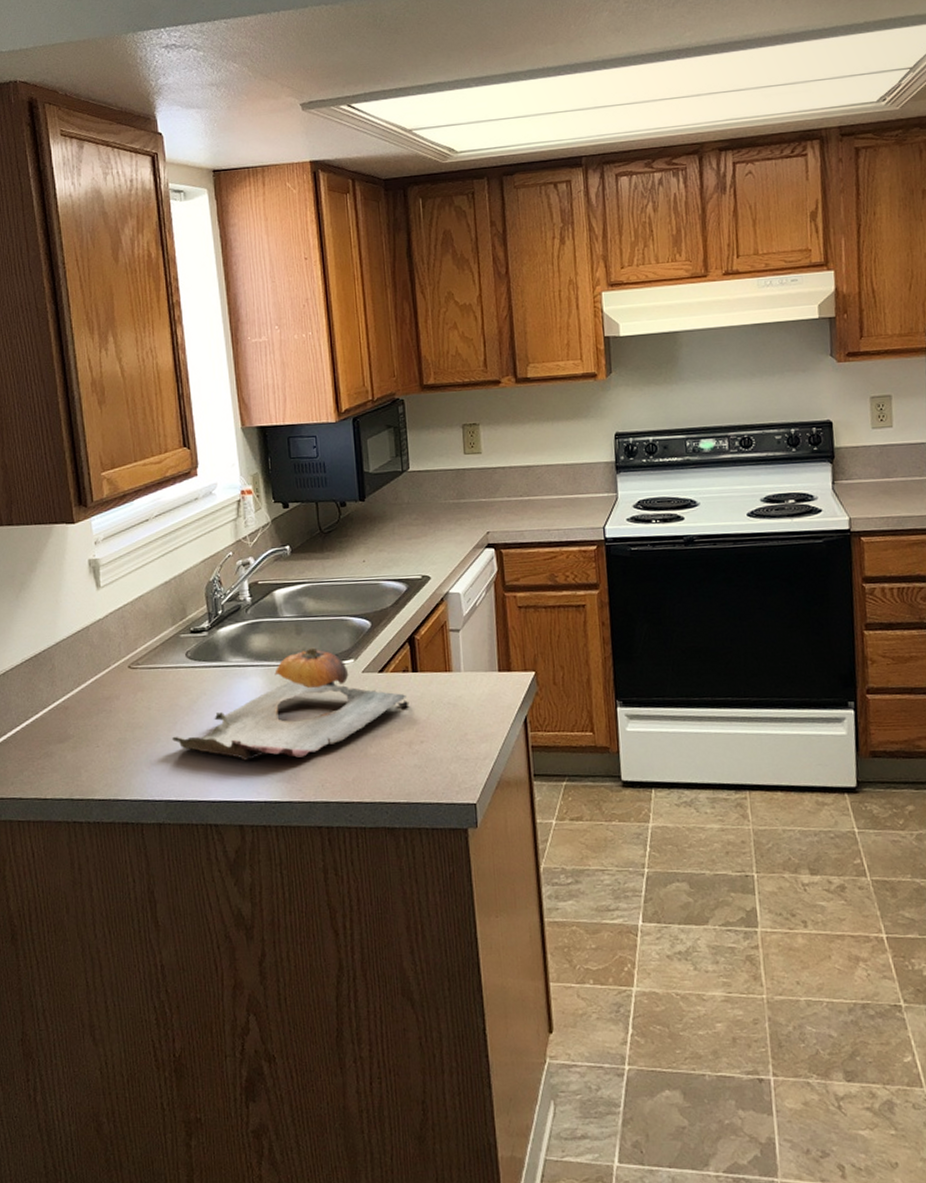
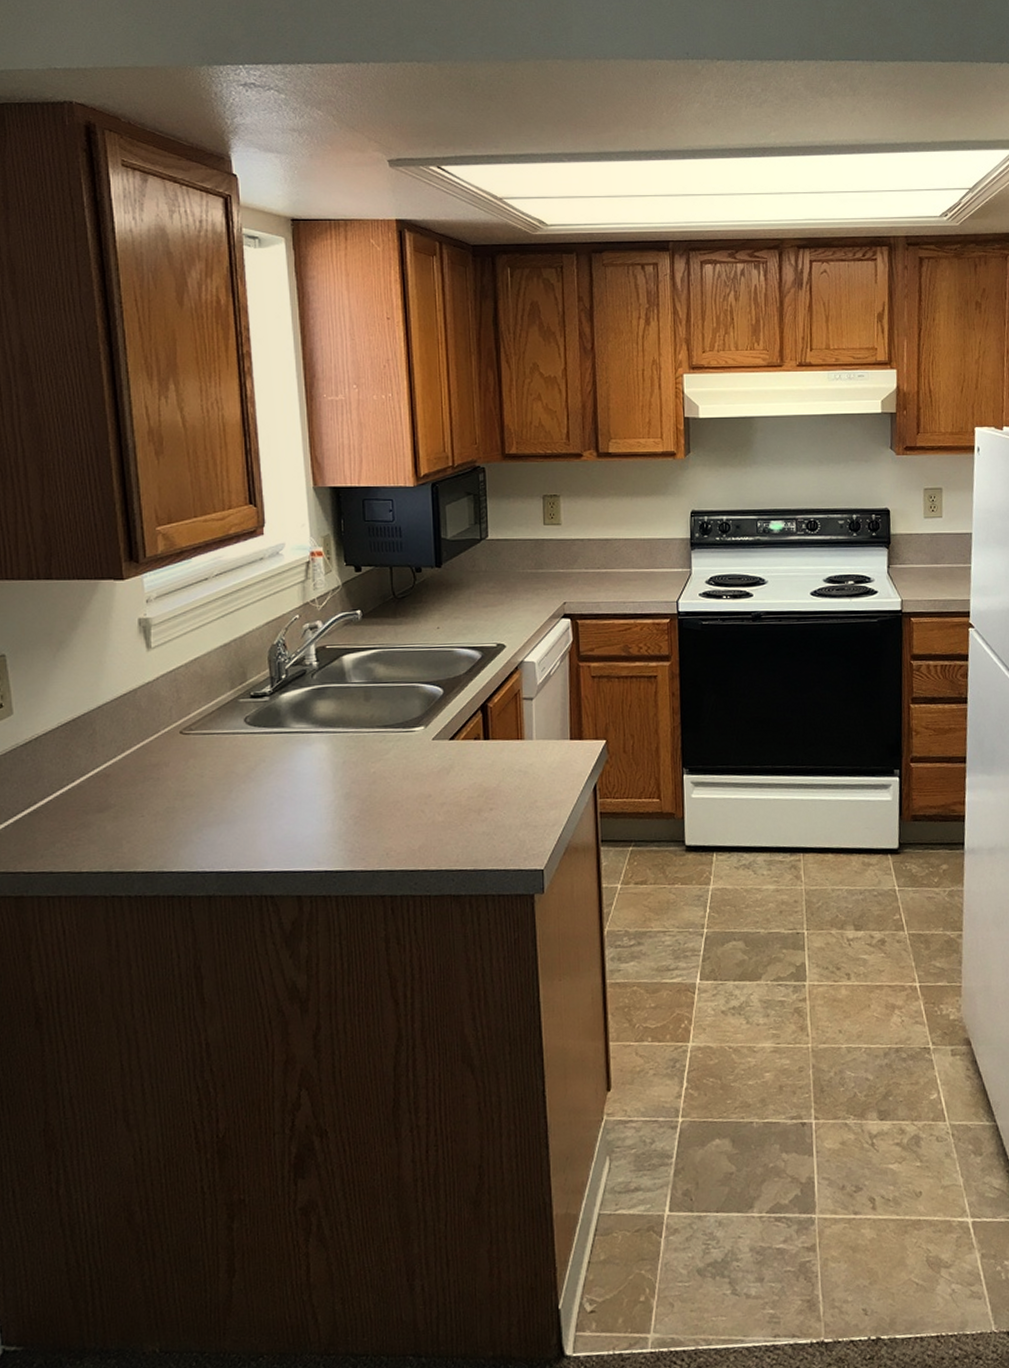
cutting board: present [172,647,410,761] -> none [227,714,480,830]

